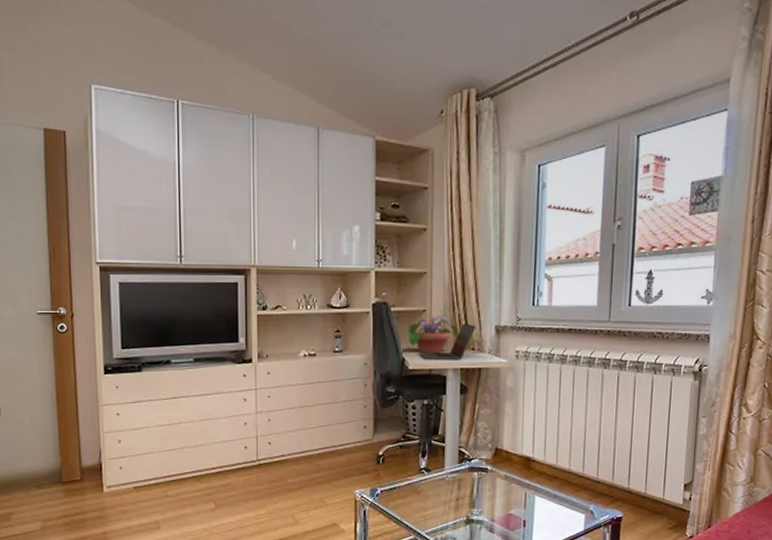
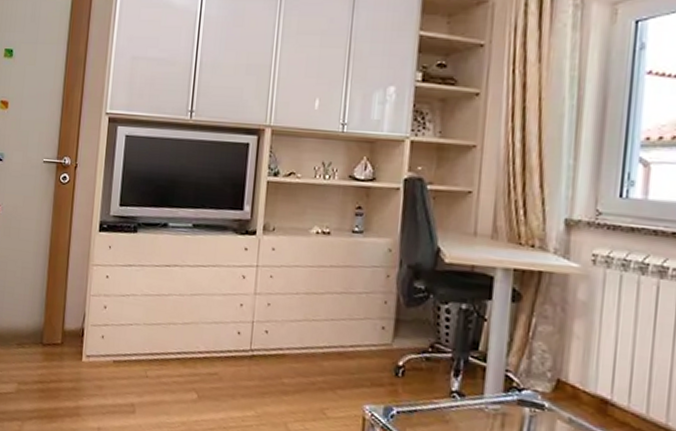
potted flower: present [404,310,458,353] -> none [442,193,513,246]
laptop: present [418,324,477,360] -> none [458,212,539,258]

